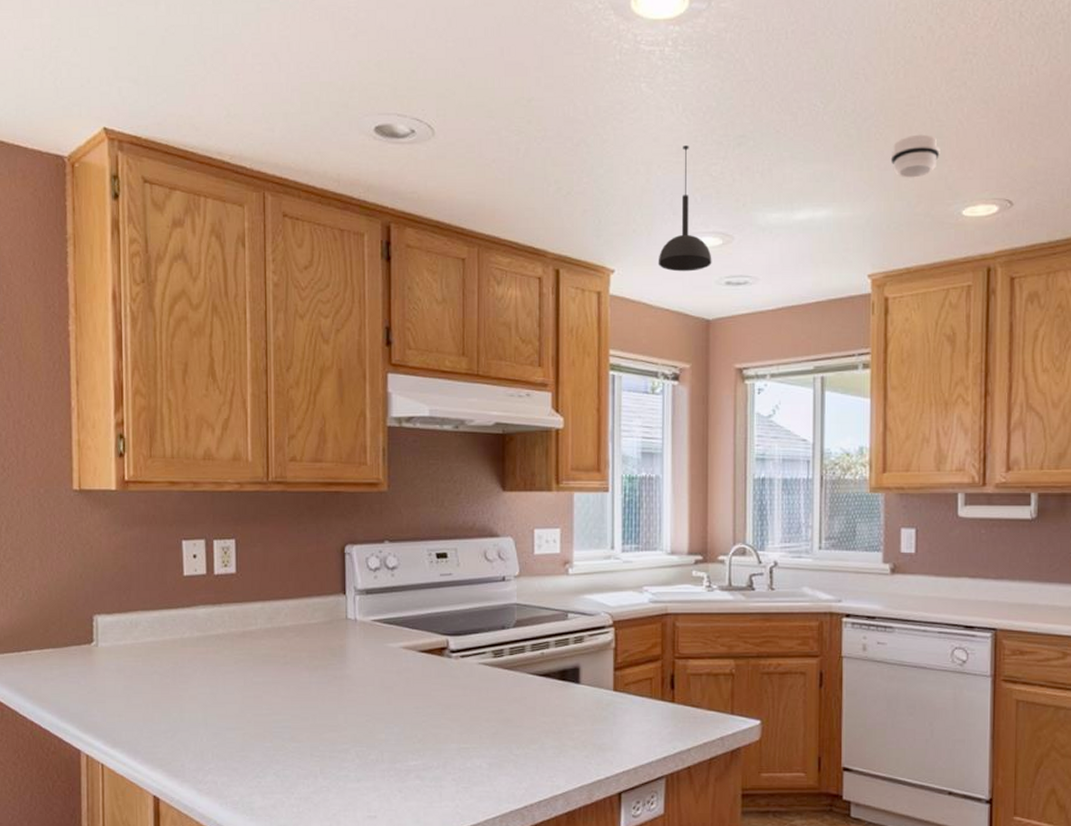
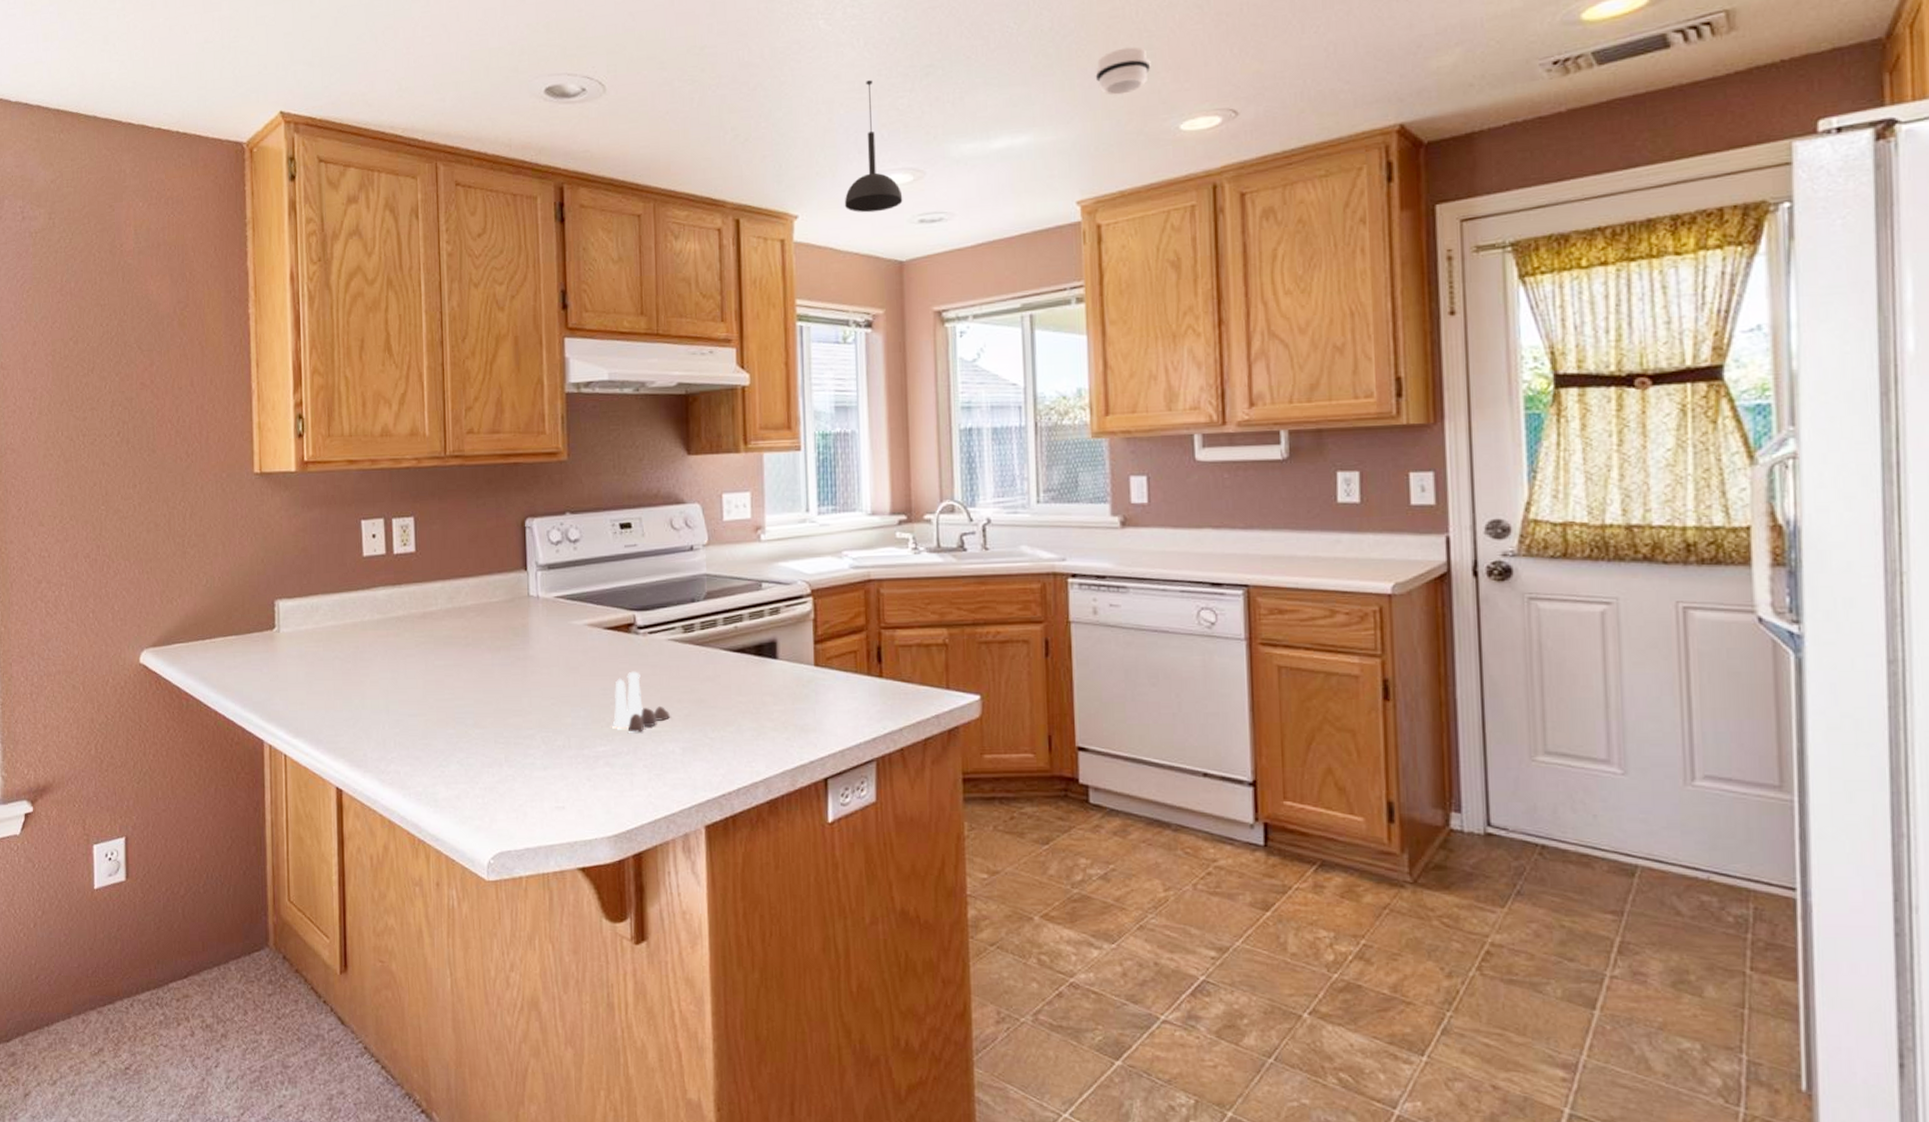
salt and pepper shaker set: none [422,692,479,749] -> present [611,671,671,733]

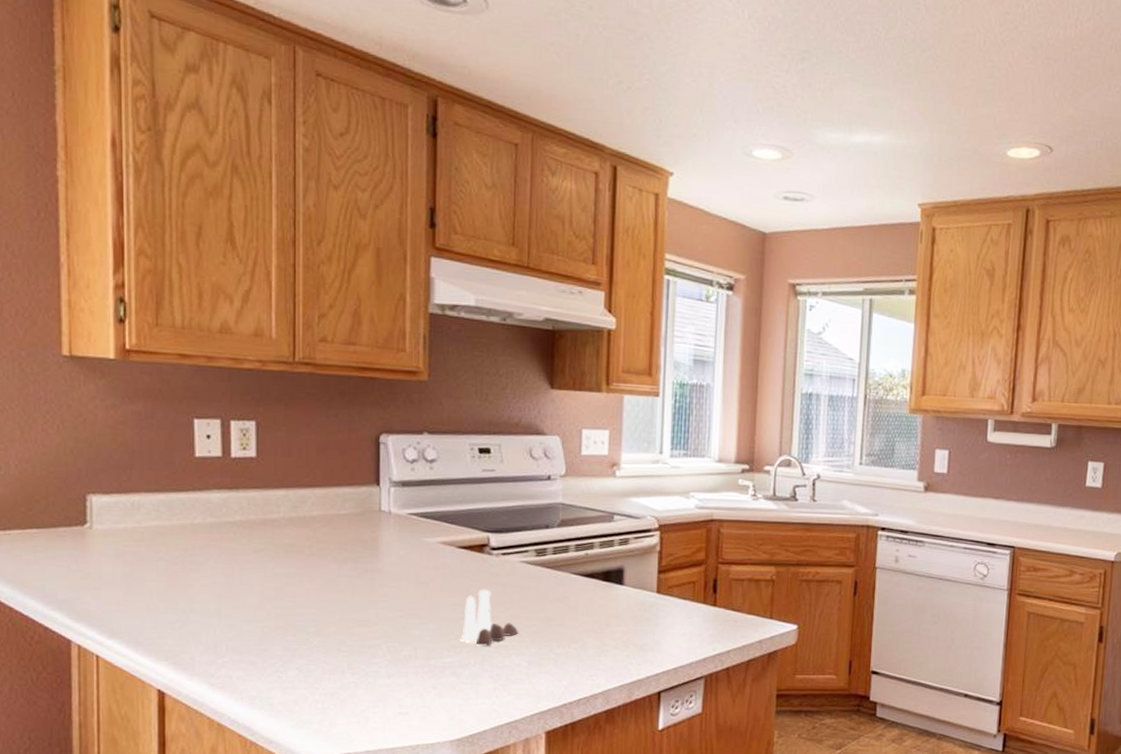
pendant light: present [844,80,903,213] -> none [717,53,771,183]
smoke detector: present [1095,46,1151,96] -> none [945,72,991,115]

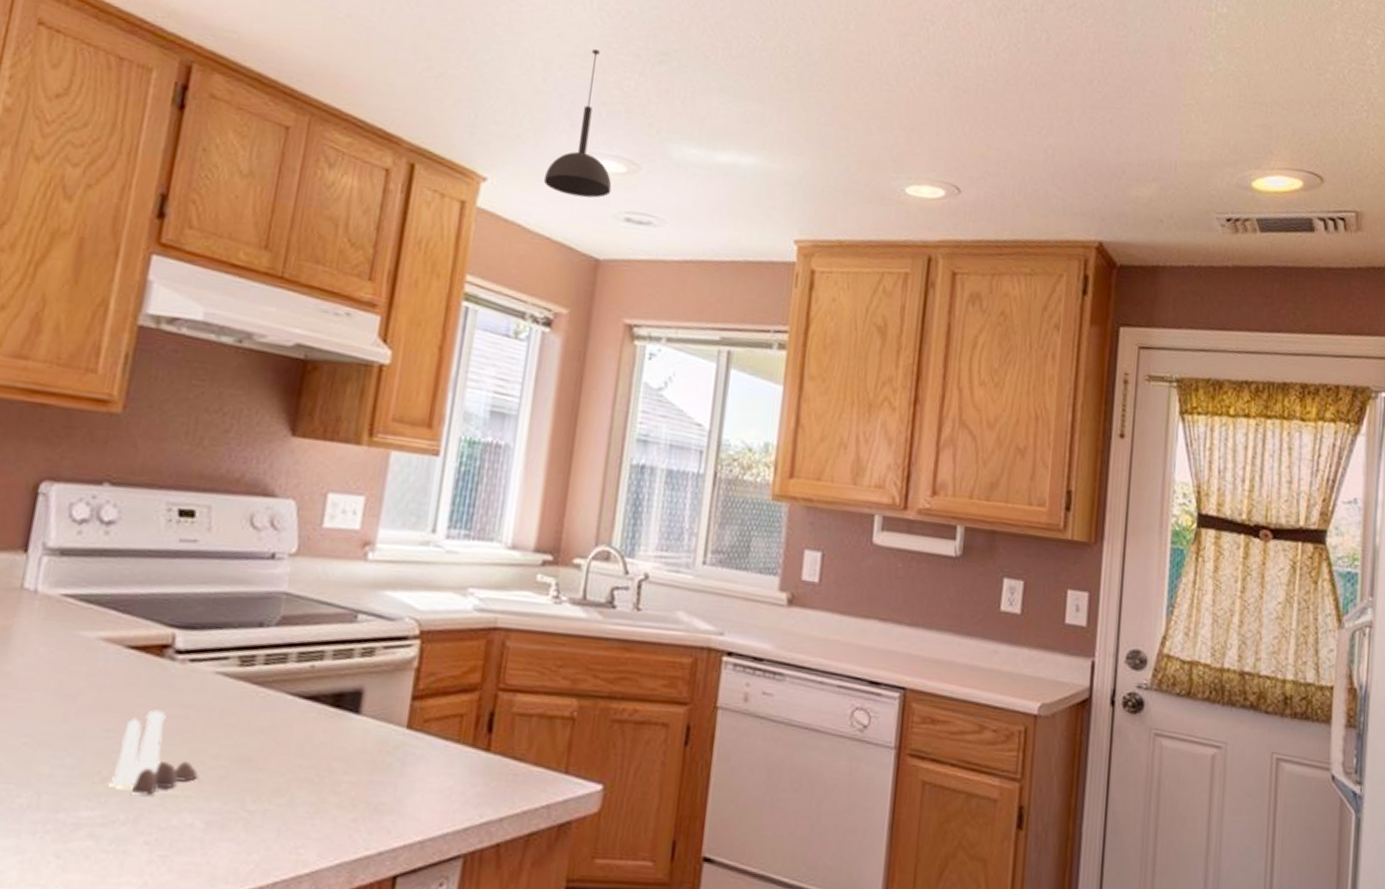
pendant light: none [717,53,771,183] -> present [543,49,612,198]

